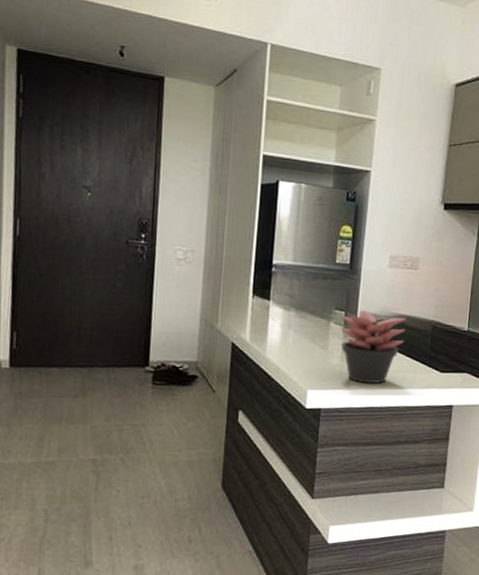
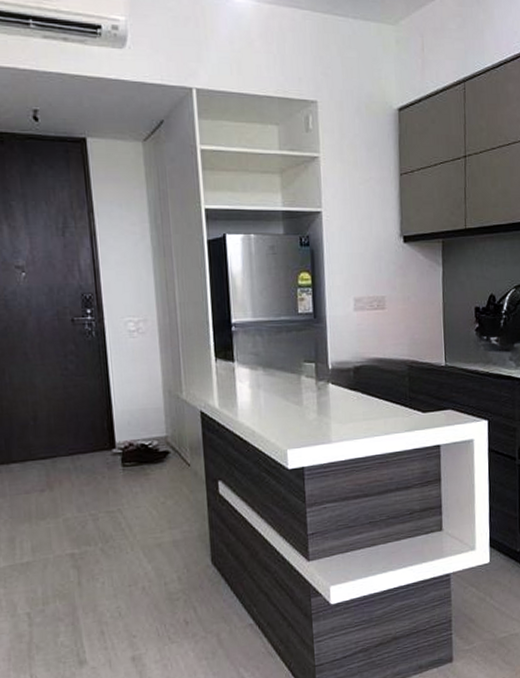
succulent plant: present [340,310,407,383] -> none [312,359,382,435]

